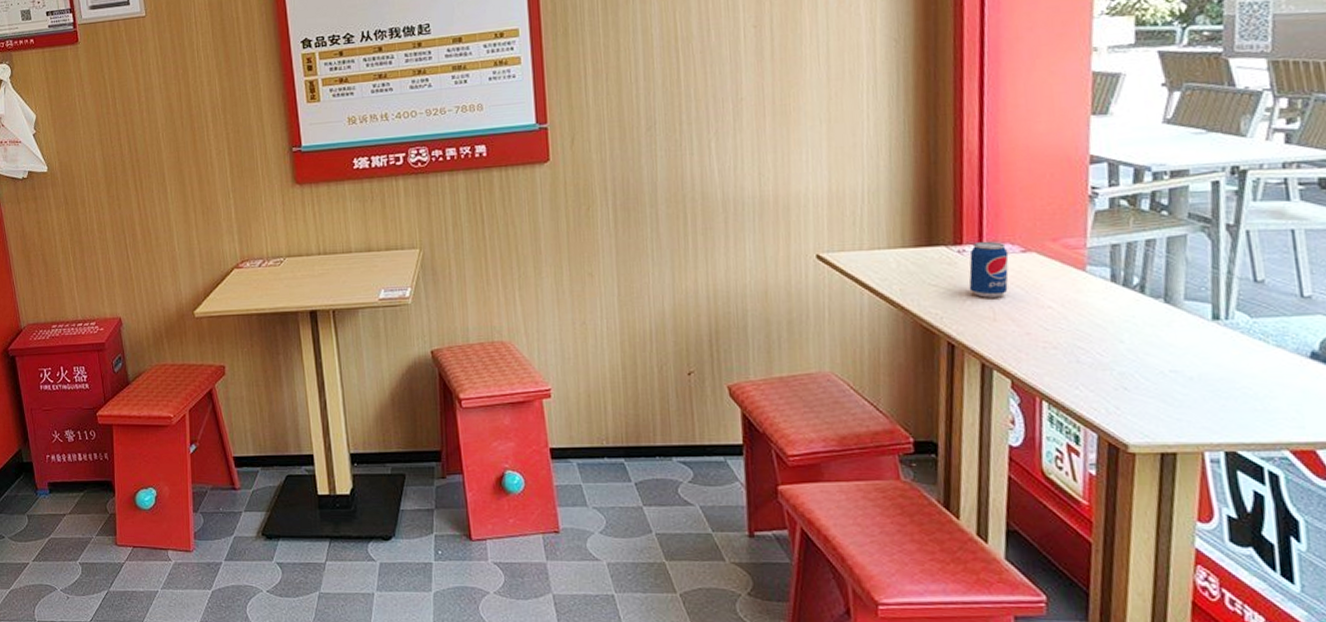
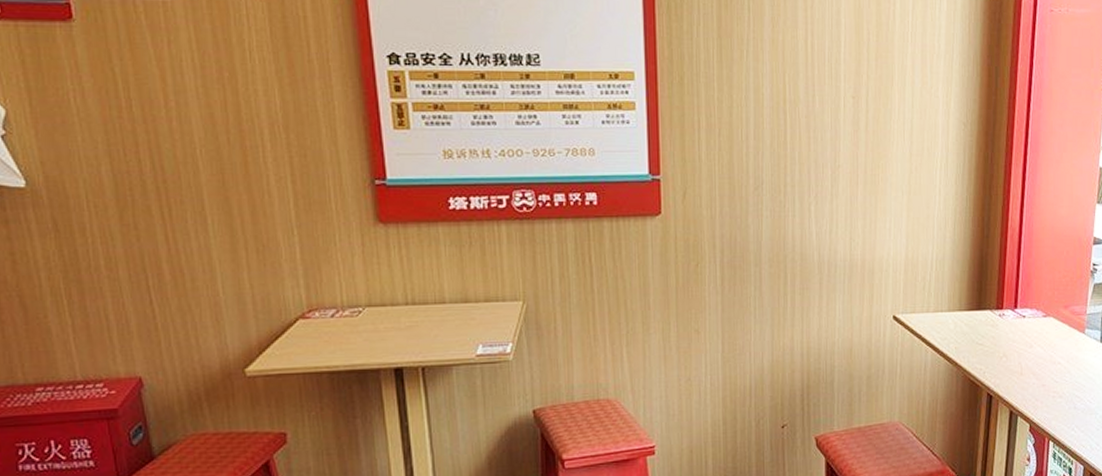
beverage can: present [969,241,1009,298] -> none [1005,306,1034,355]

